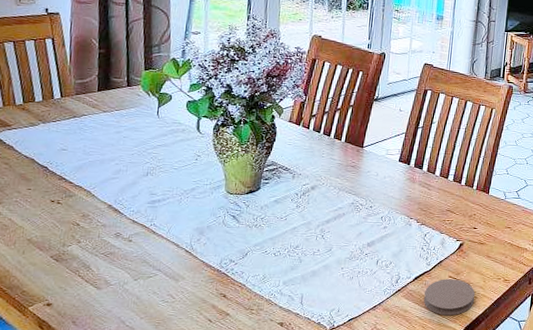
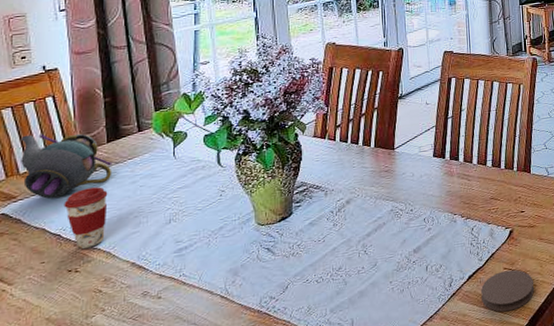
teapot: none [18,70,101,133] -> present [21,133,112,199]
coffee cup: none [53,129,94,184] -> present [64,187,108,249]

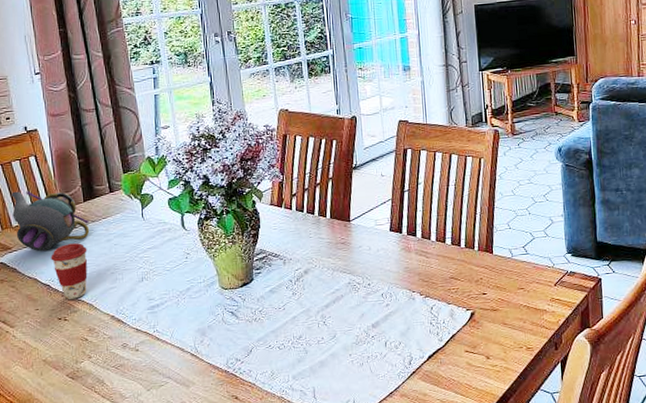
coaster: present [480,269,535,312] -> none [441,353,498,396]

